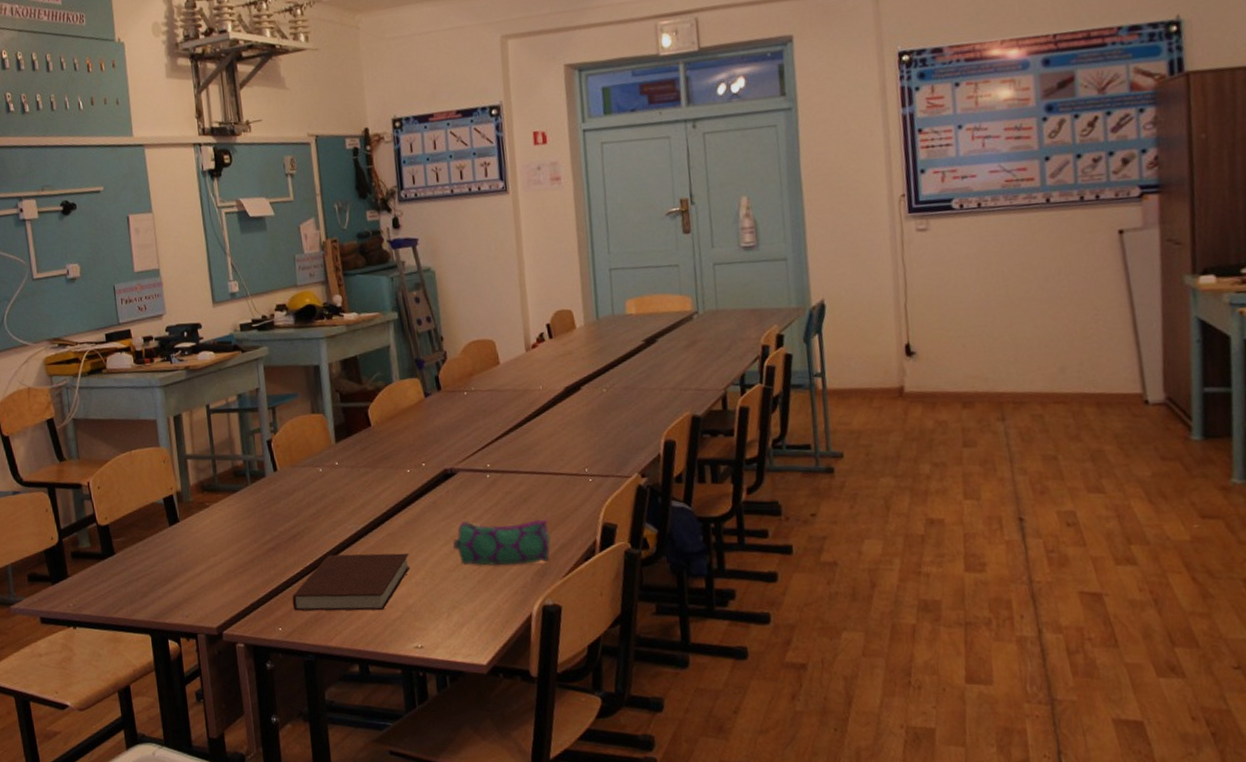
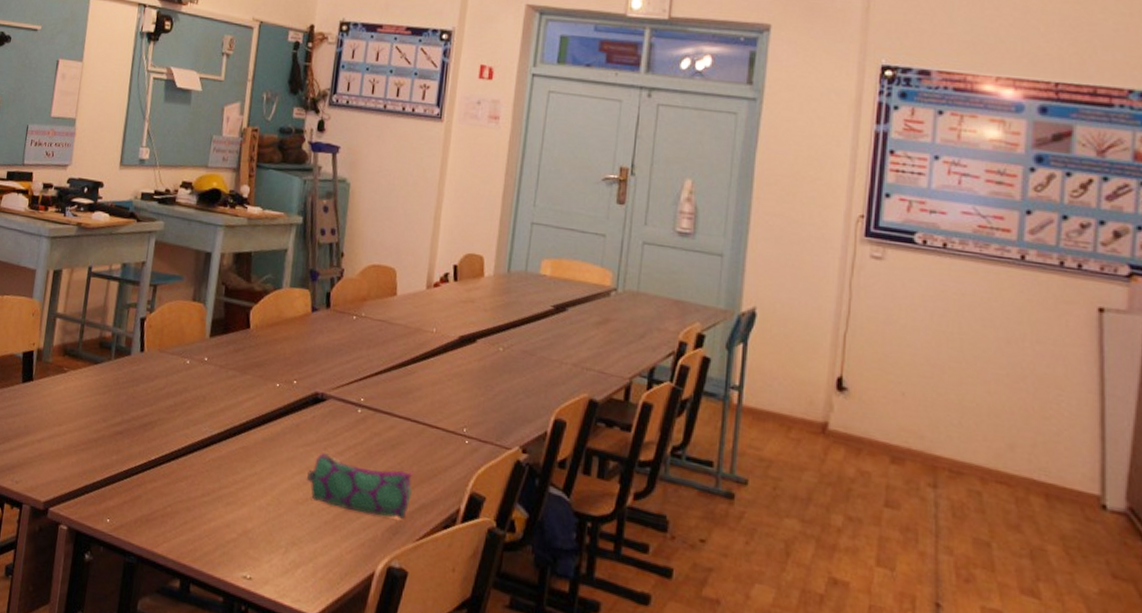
notebook: present [292,553,411,611] -> none [126,453,259,528]

